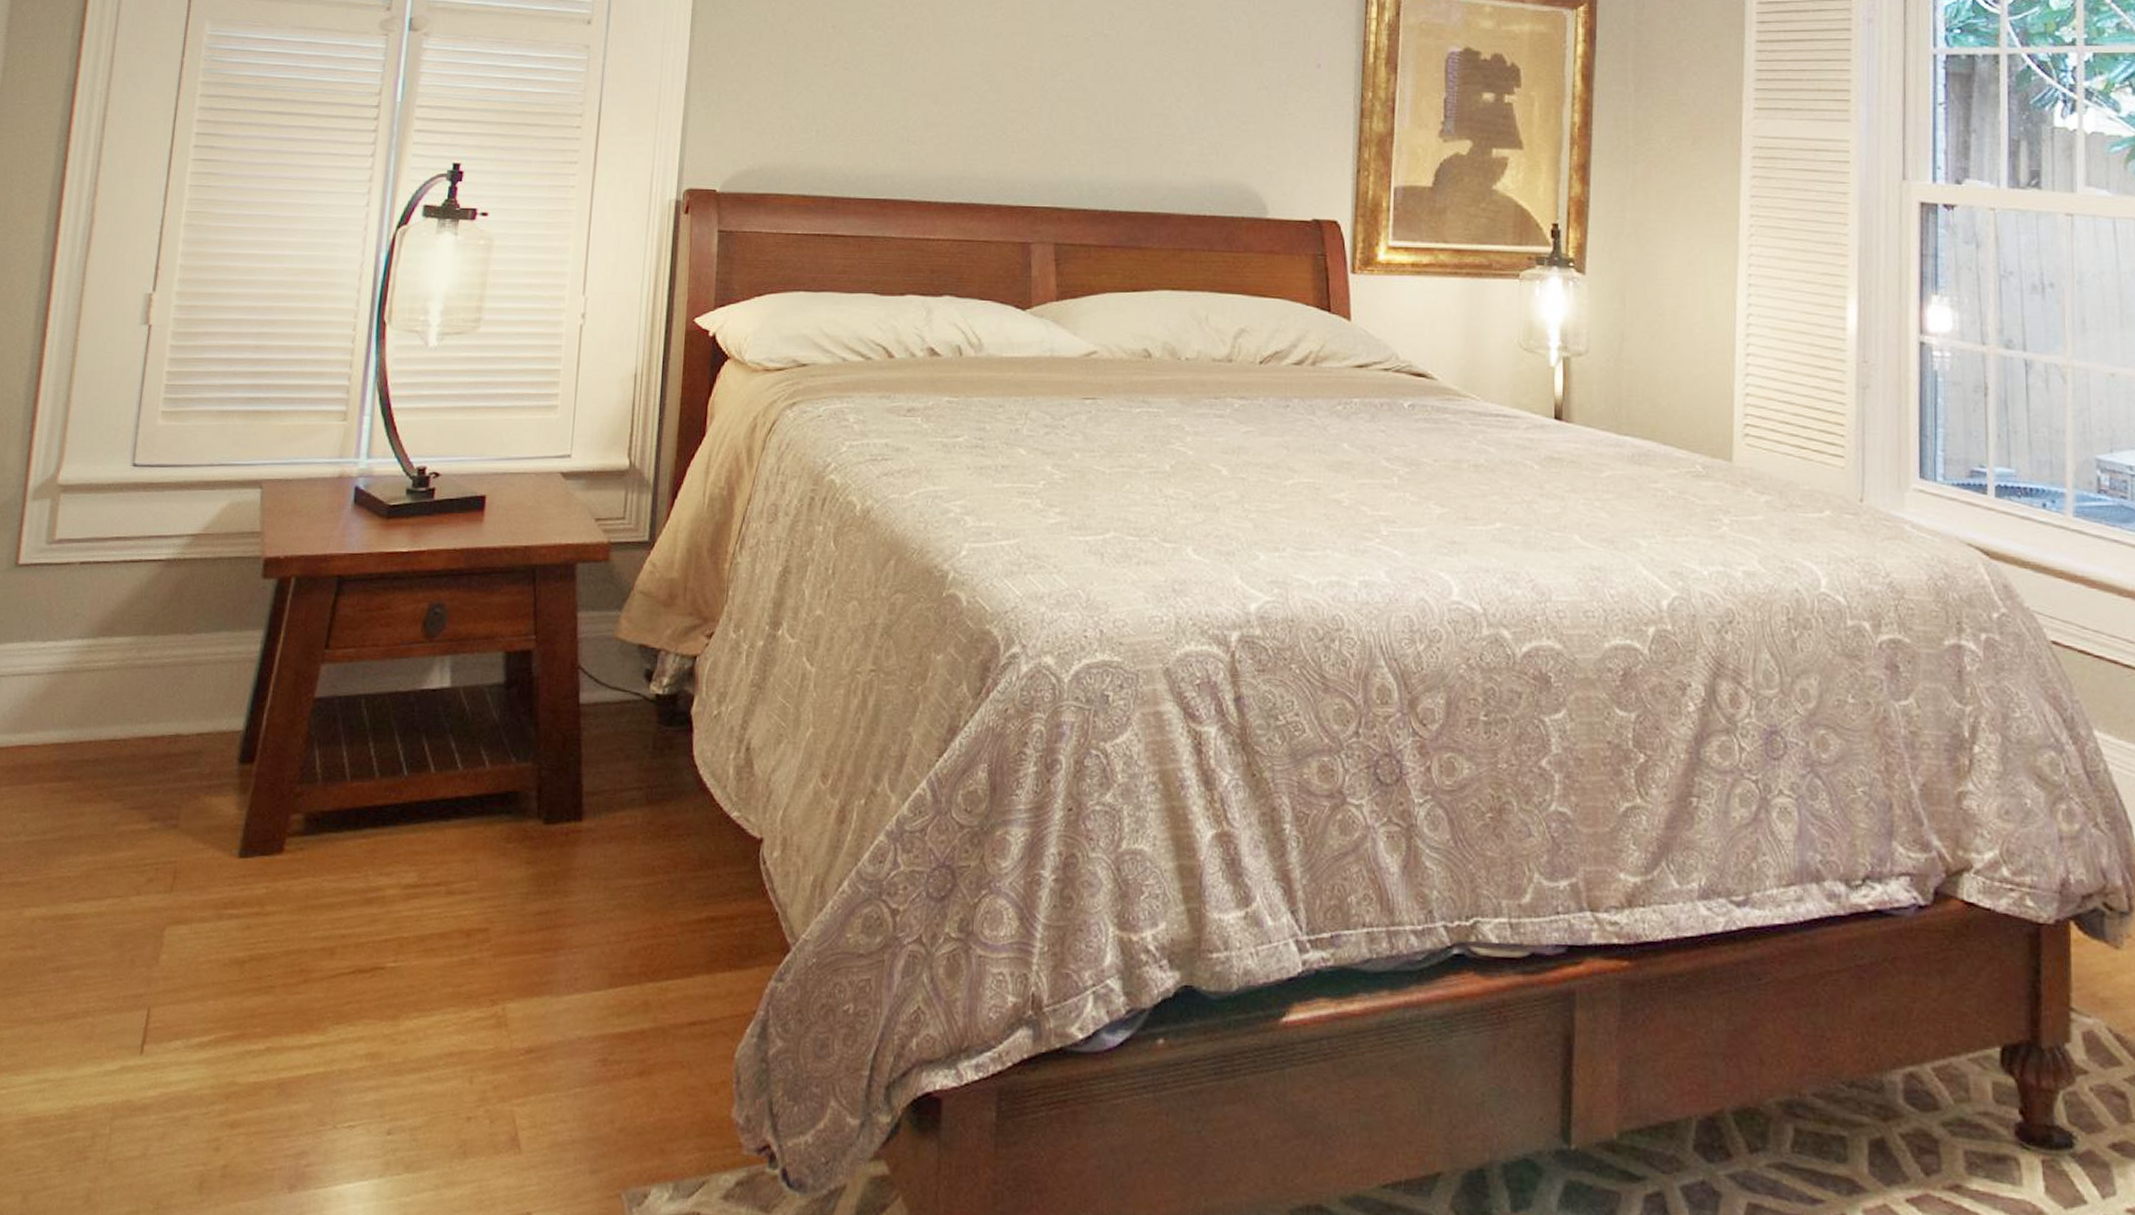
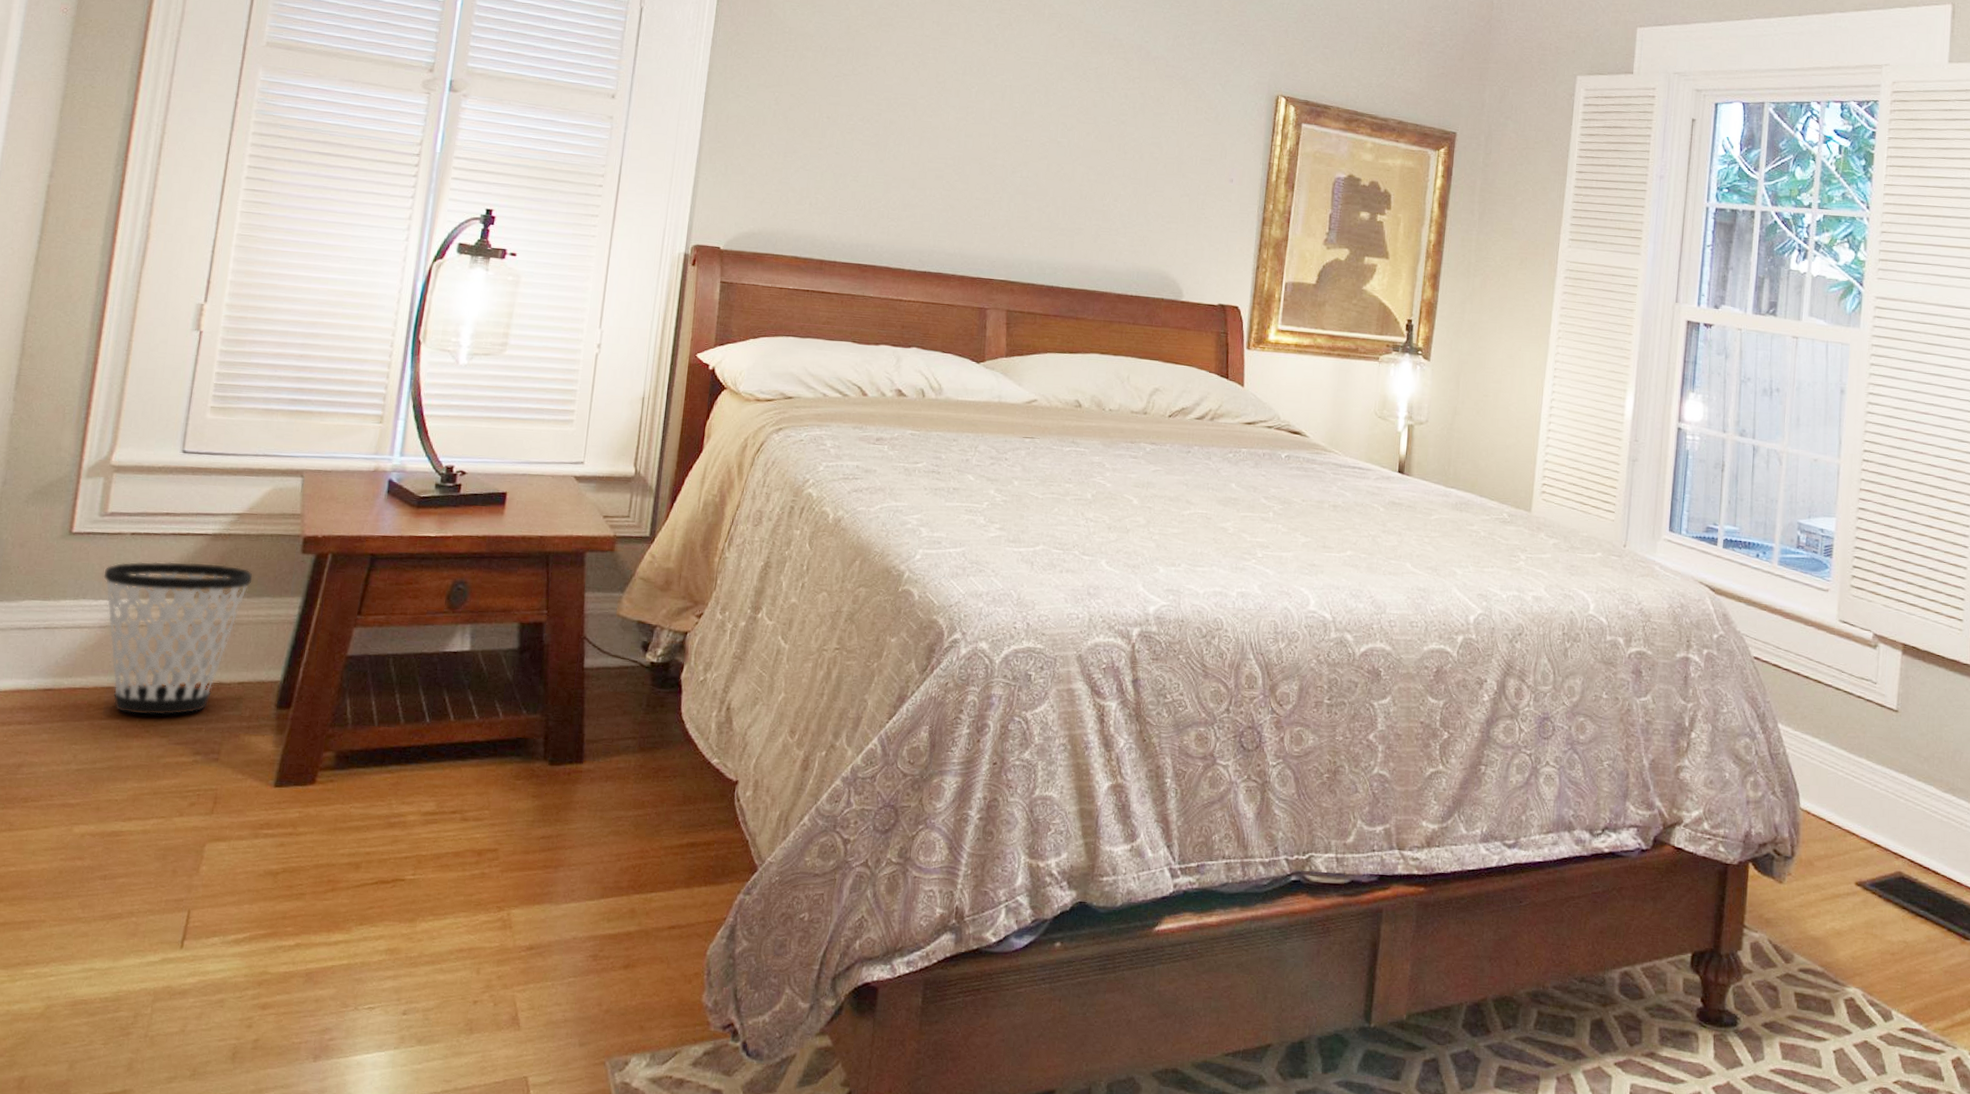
wastebasket: none [51,594,211,775] -> present [103,561,253,715]

